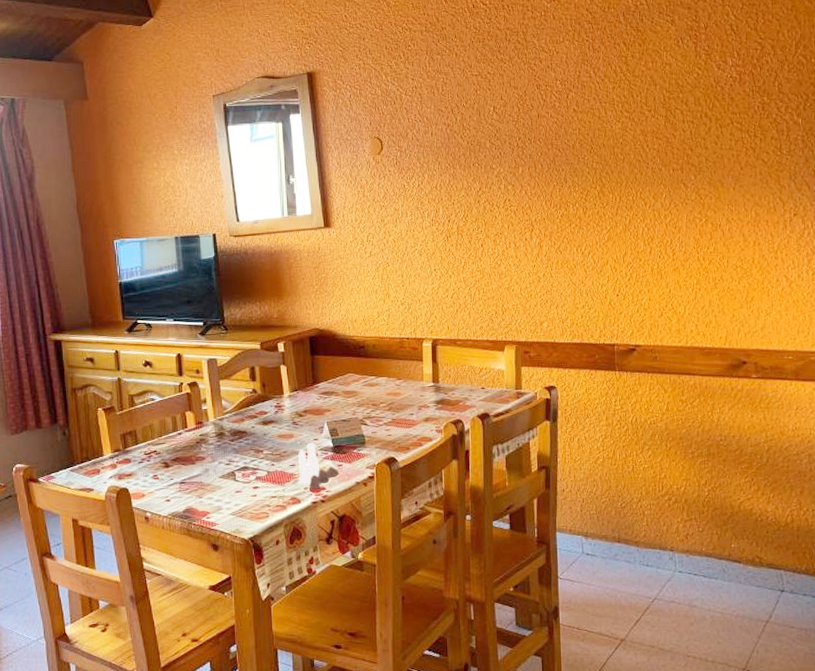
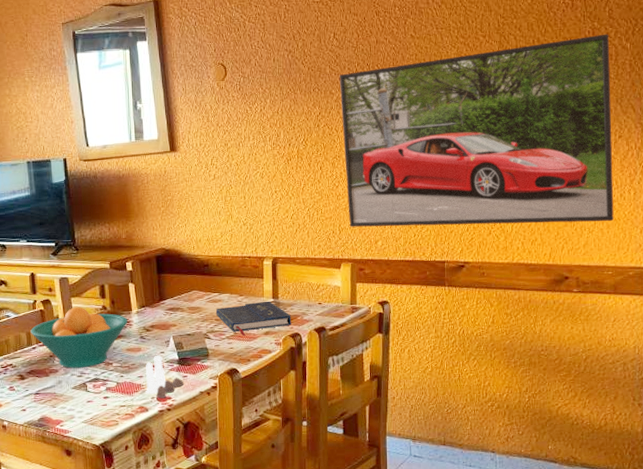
fruit bowl: none [176,390,280,456] -> present [30,307,128,368]
book: none [372,385,453,423] -> present [215,301,291,337]
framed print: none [499,109,792,308] -> present [339,34,614,227]

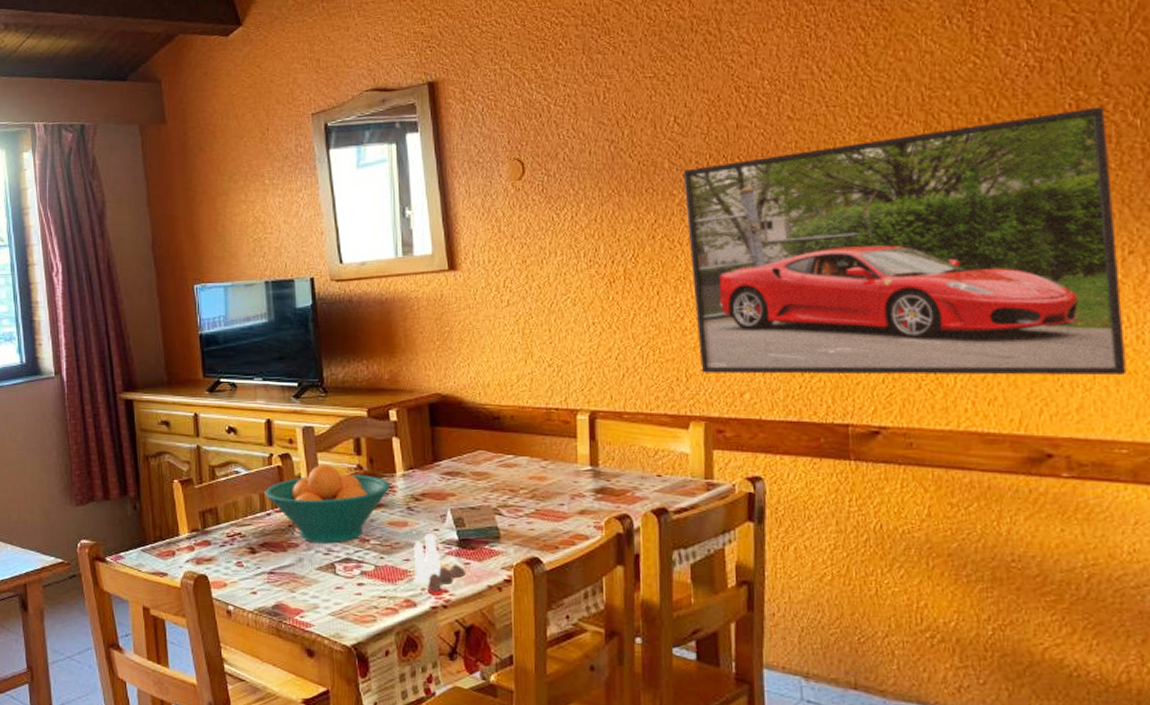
book: present [215,301,291,337] -> none [509,468,618,515]

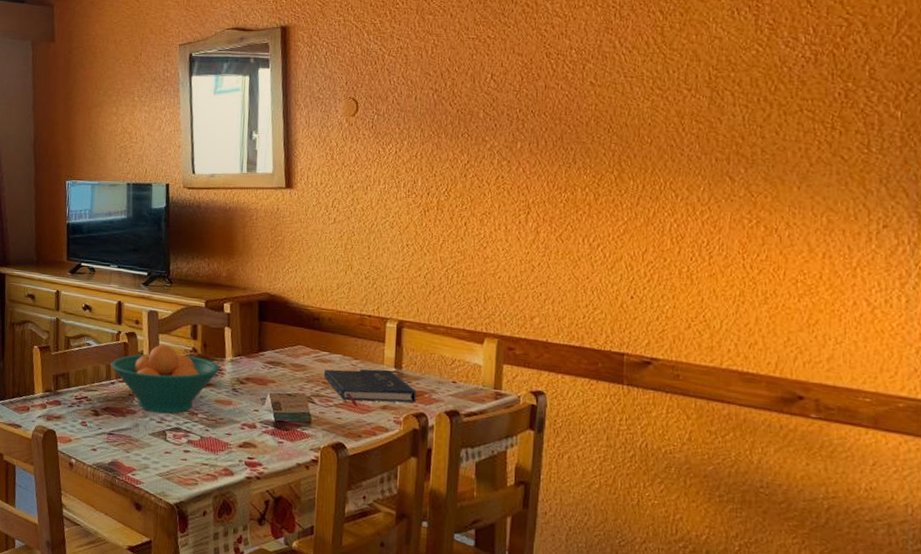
salt and pepper shaker set: present [413,534,467,591] -> none [233,413,279,464]
book: none [509,468,618,515] -> present [323,369,416,408]
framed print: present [682,106,1127,376] -> none [495,97,875,334]

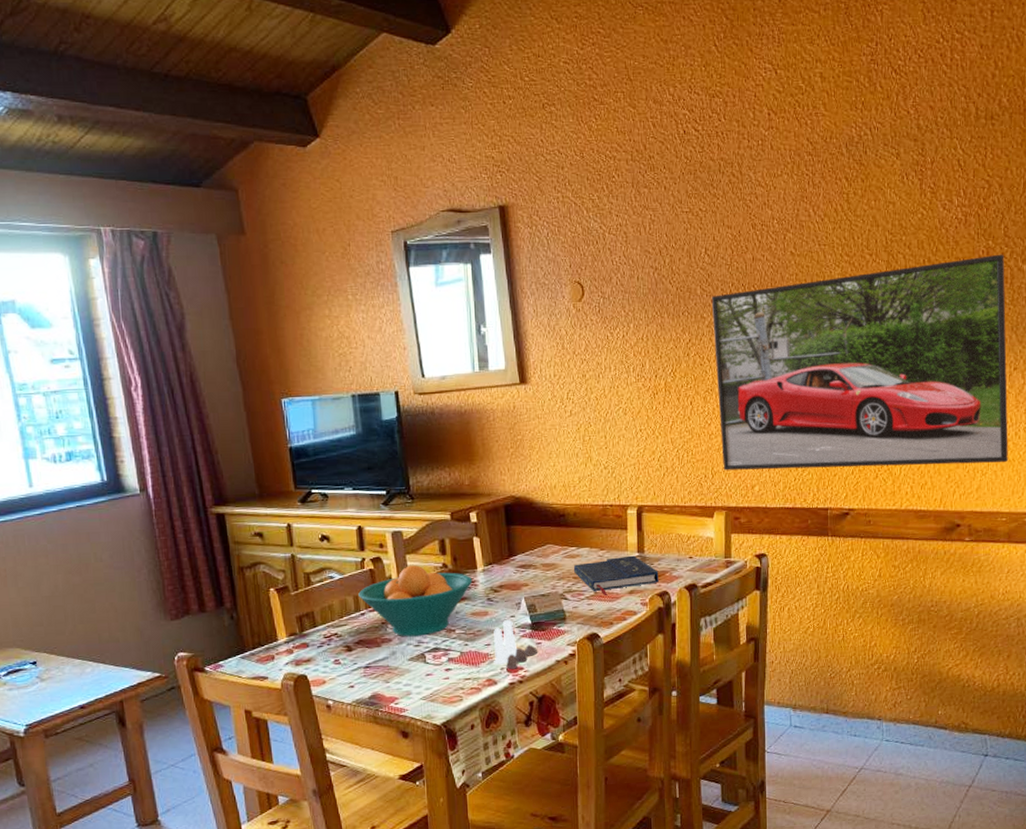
salt and pepper shaker set: none [233,413,279,464] -> present [494,620,539,669]
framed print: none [495,97,875,334] -> present [711,254,1008,471]

